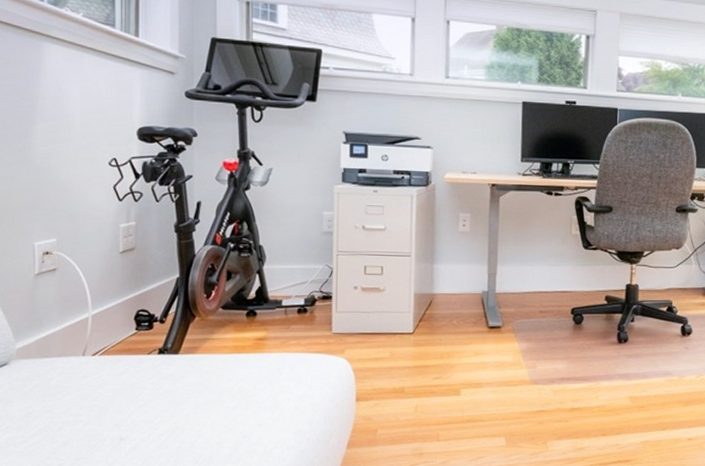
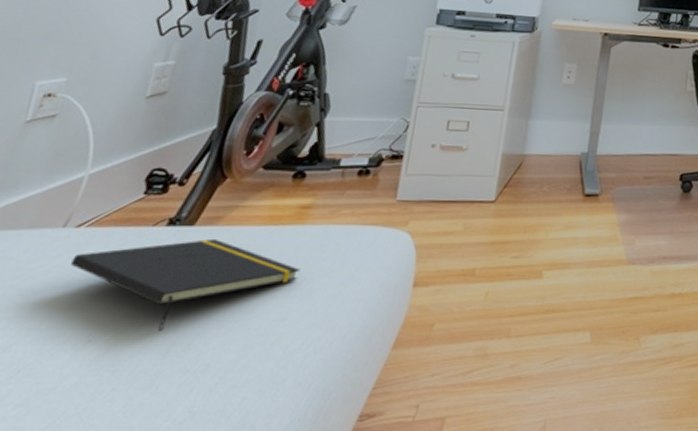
notepad: none [95,364,266,433] -> present [70,238,301,332]

